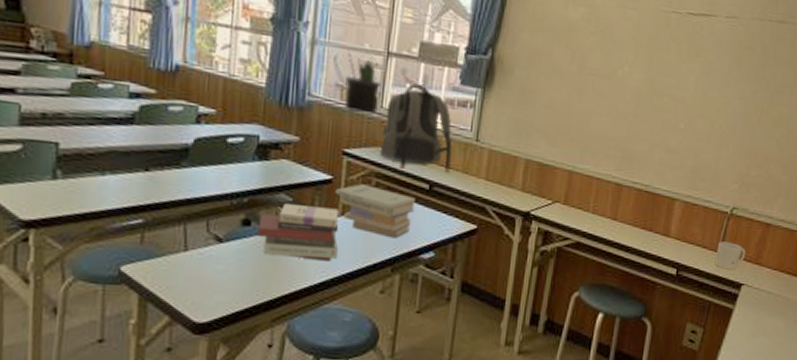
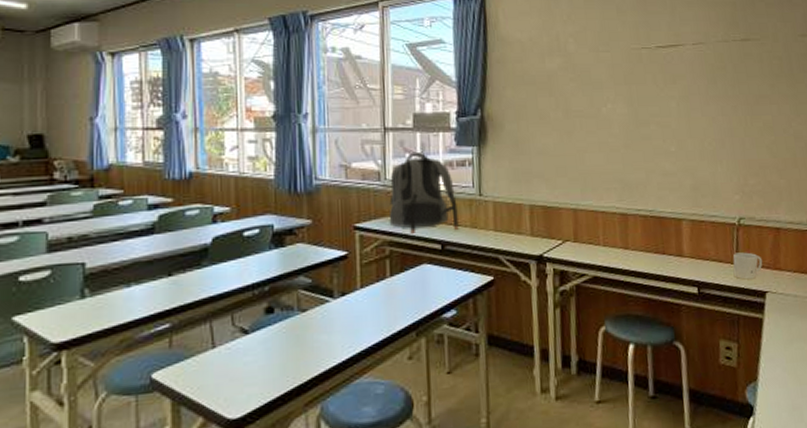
books: present [257,204,339,262] -> none [281,282,361,340]
books: present [335,184,415,239] -> none [351,254,430,303]
planter: present [344,50,381,115] -> none [347,132,383,189]

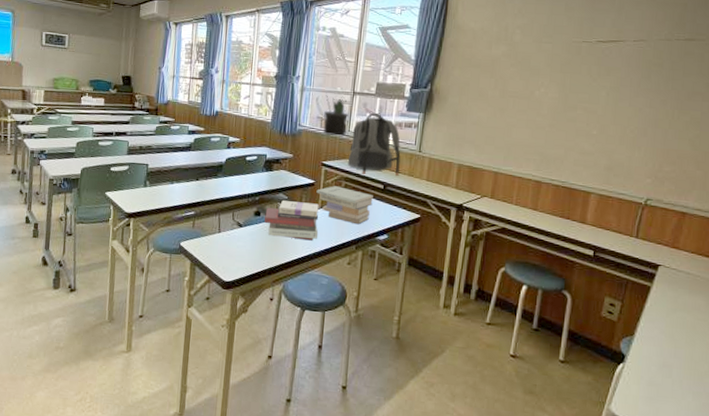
books: none [281,282,361,340] -> present [264,200,319,241]
planter: none [347,132,383,189] -> present [323,93,349,137]
books: none [351,254,430,303] -> present [316,186,373,225]
mug: present [732,252,763,280] -> none [630,228,662,253]

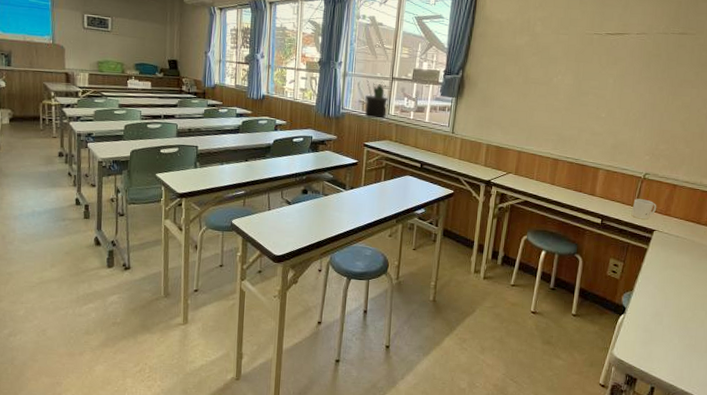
books: present [264,200,319,241] -> none [311,179,362,216]
books: present [316,186,373,225] -> none [359,165,411,201]
backpack: present [347,113,401,176] -> none [387,97,436,155]
mug: none [630,228,662,253] -> present [631,198,657,220]

